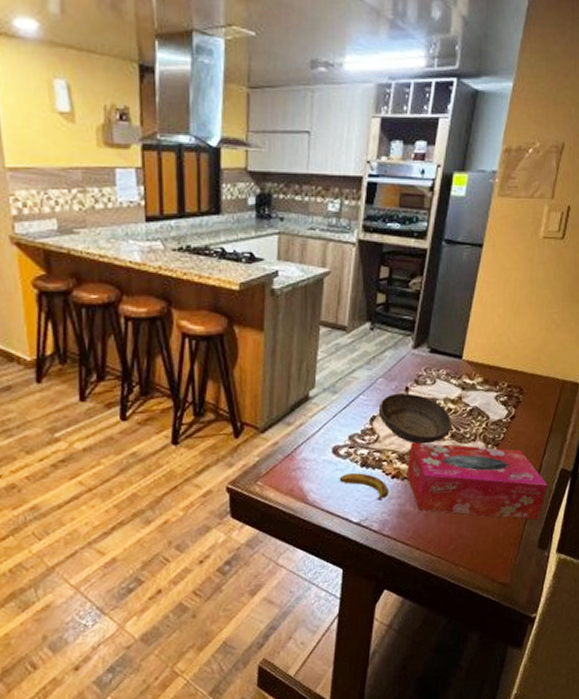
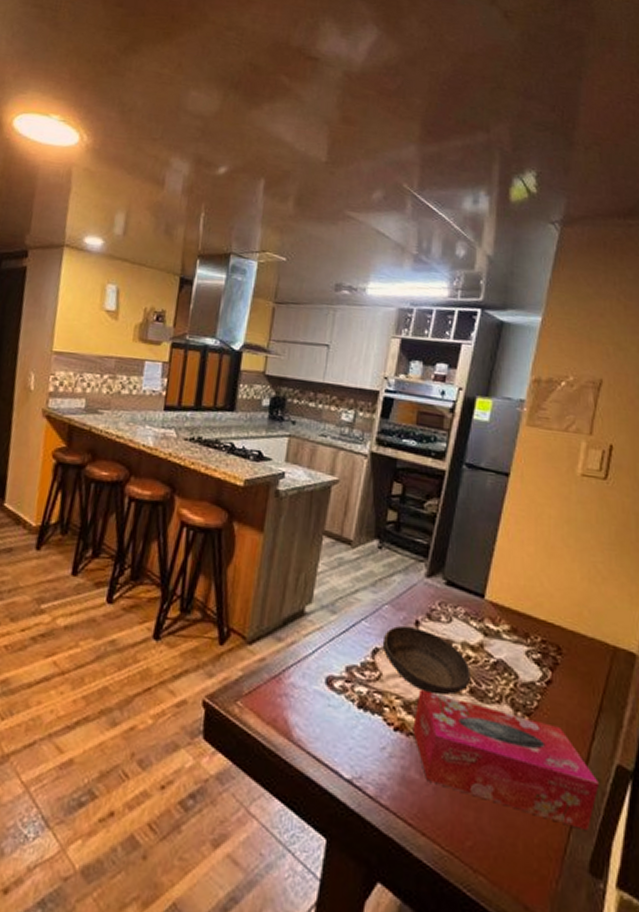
banana: present [339,472,389,501] -> none [331,712,391,756]

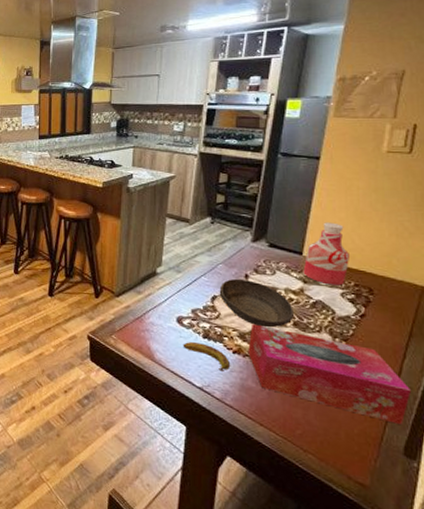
banana: none [331,712,391,756] -> present [183,341,231,371]
bottle: none [484,557,538,641] -> present [303,222,351,286]

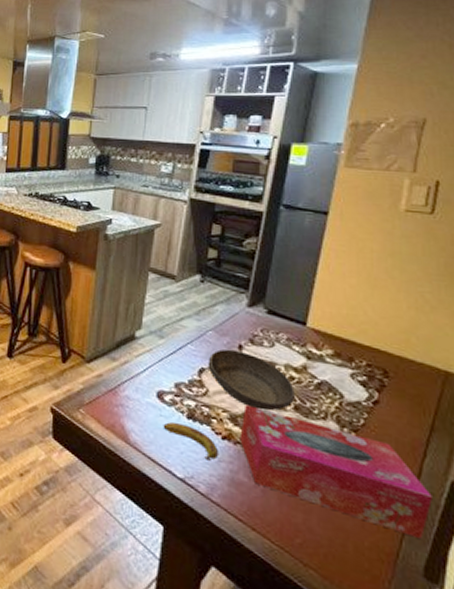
bottle: present [303,222,351,286] -> none [306,288,362,365]

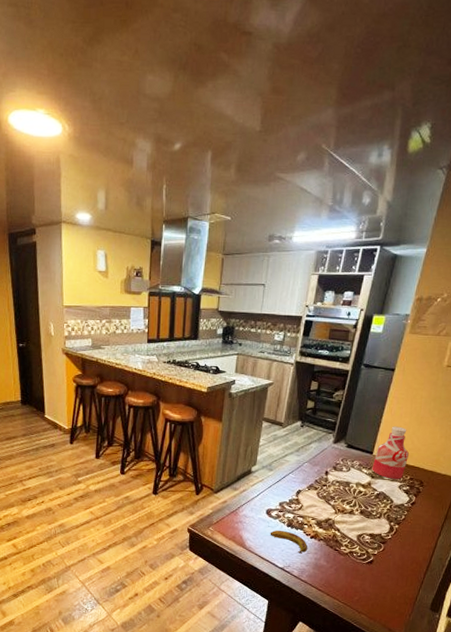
bowl: present [208,349,295,411] -> none [303,475,362,516]
tissue box: present [240,405,432,538] -> none [322,513,441,587]
bottle: none [306,288,362,365] -> present [372,426,410,479]

